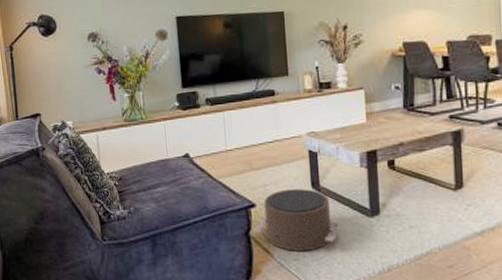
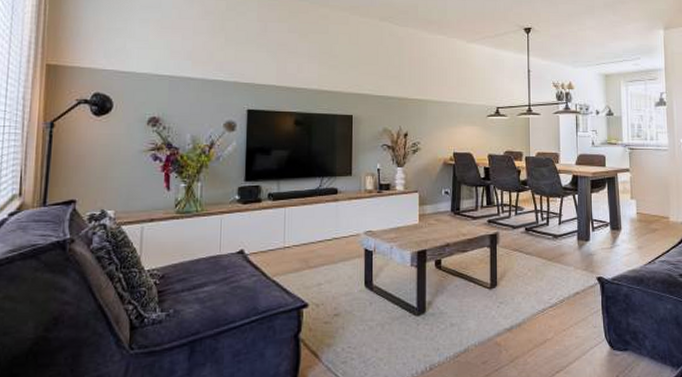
pouf: present [253,189,339,251] -> none [303,288,387,354]

